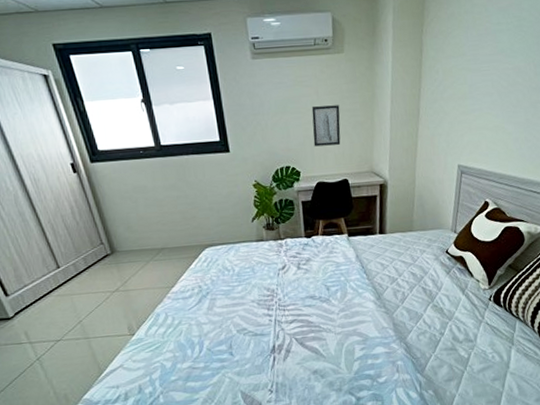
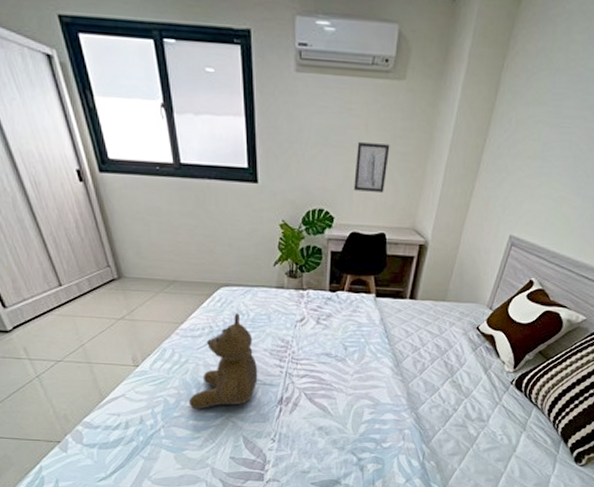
teddy bear: none [184,269,249,370] -> present [188,313,258,409]

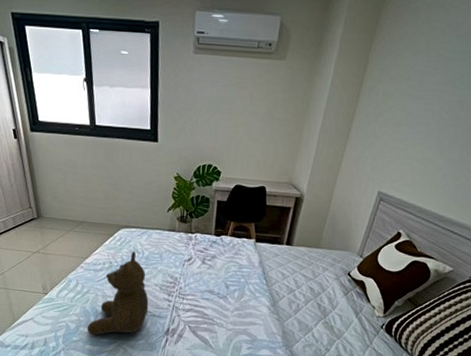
wall art: present [353,142,390,192] -> none [239,110,271,152]

